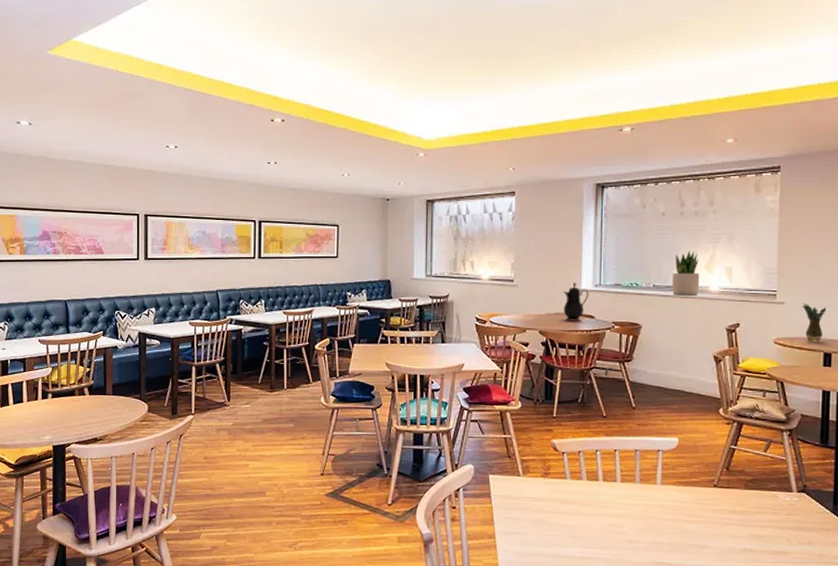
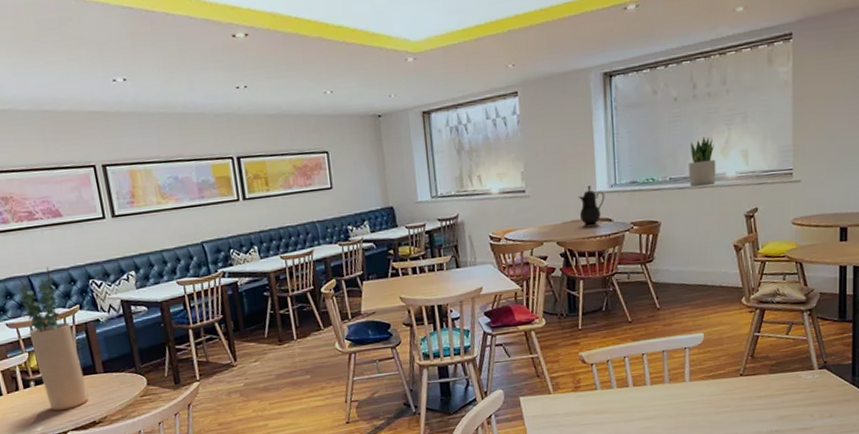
vase: none [55,295,96,424] -> present [19,267,89,411]
vase: present [802,302,827,342] -> none [818,178,842,218]

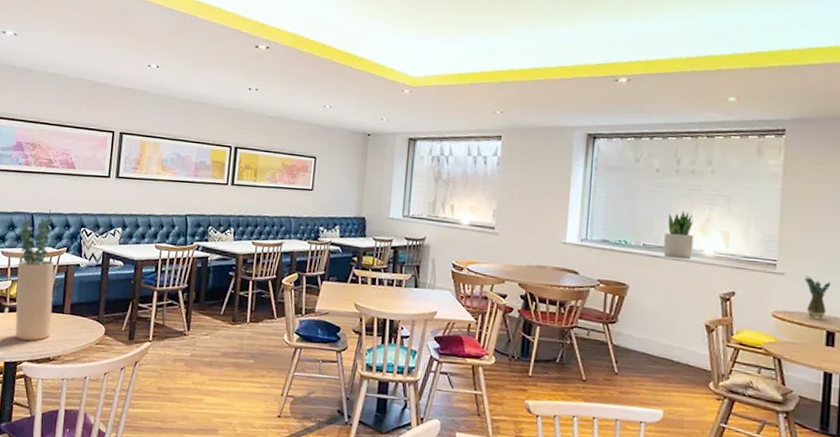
coffeepot: present [578,185,605,228] -> none [545,235,574,277]
vase: none [818,178,842,218] -> present [804,275,831,319]

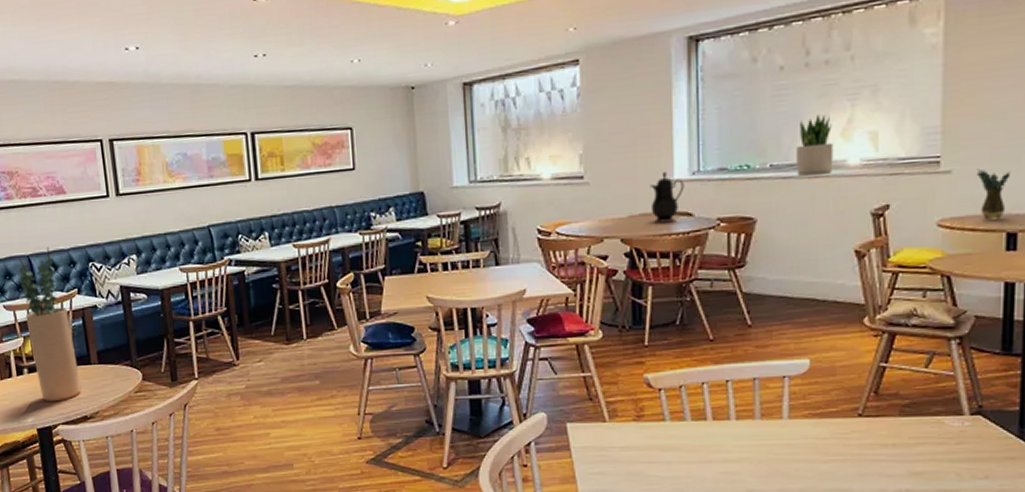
coffeepot: none [545,235,574,277] -> present [650,172,685,223]

